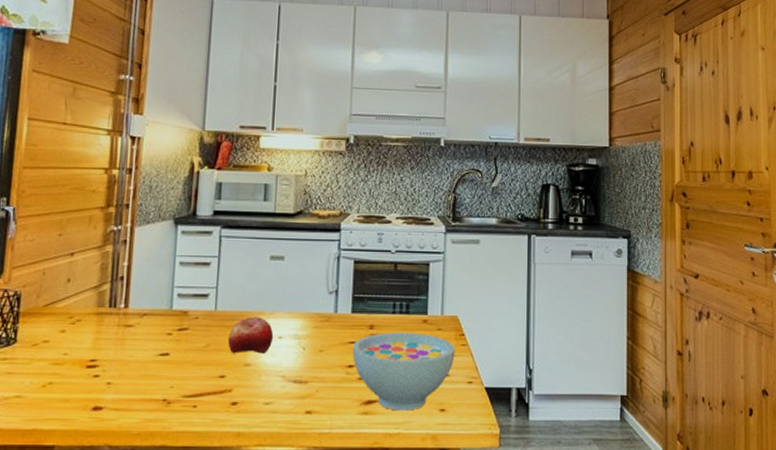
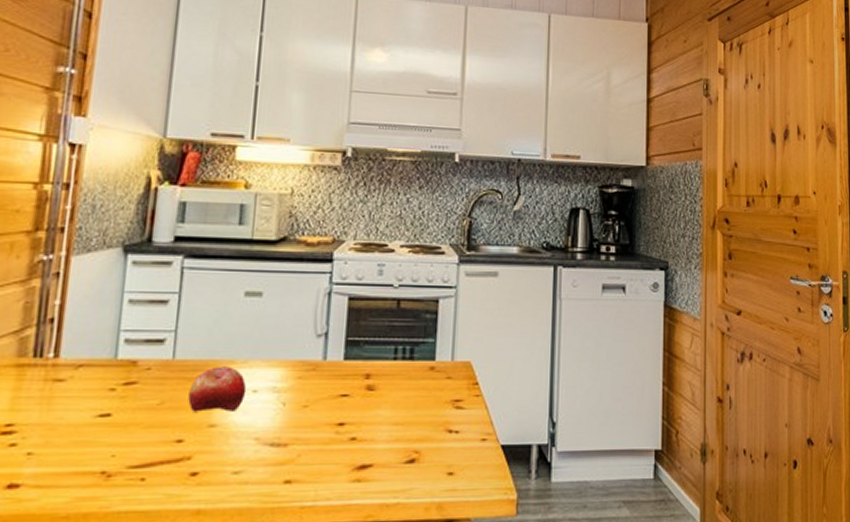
bowl: present [352,332,455,411] -> none [343,382,467,476]

